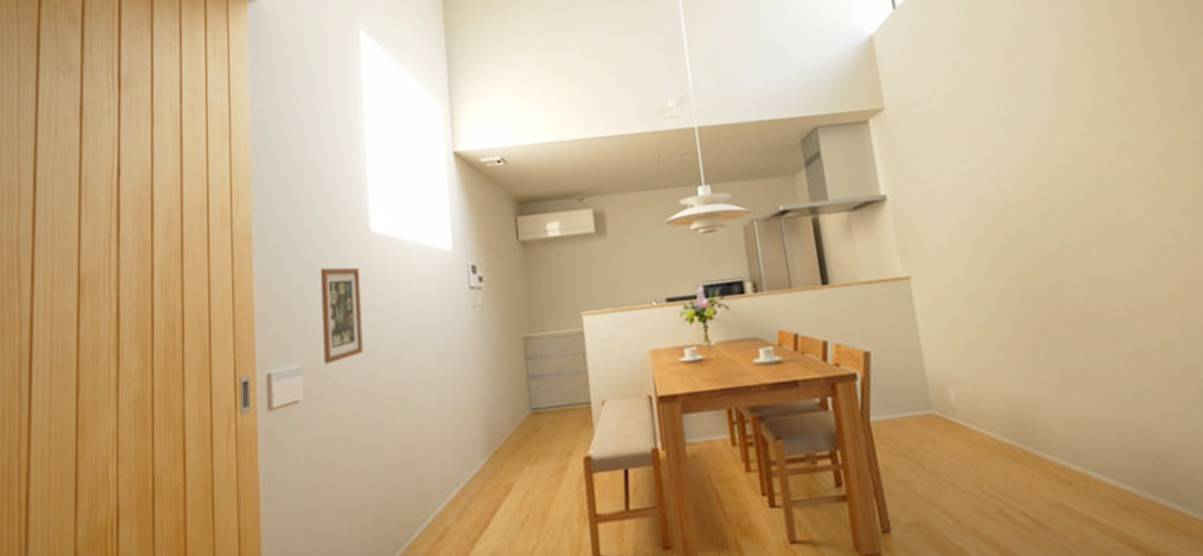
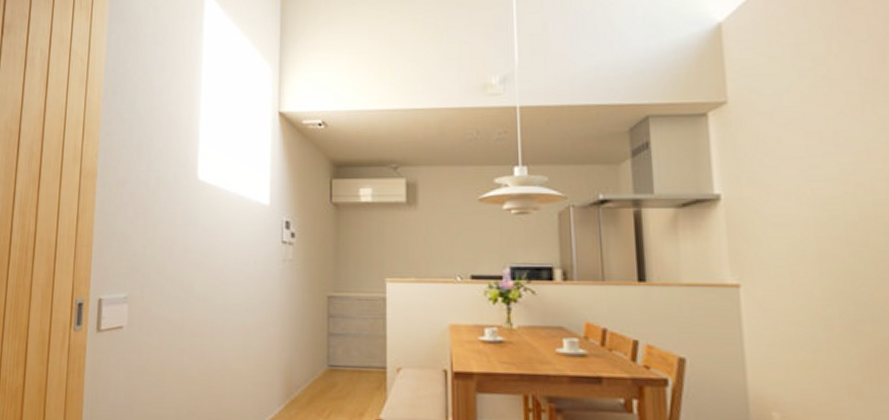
picture frame: present [320,267,363,365] -> none [147,208,185,297]

